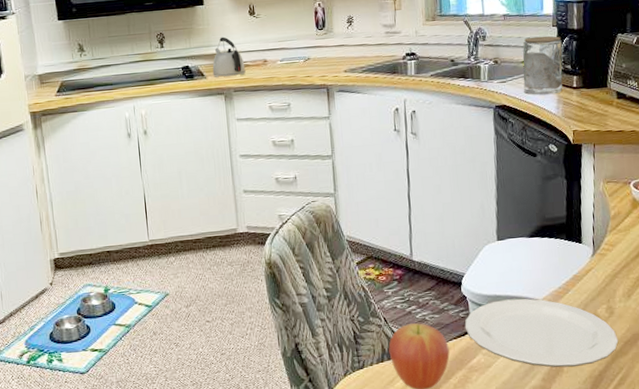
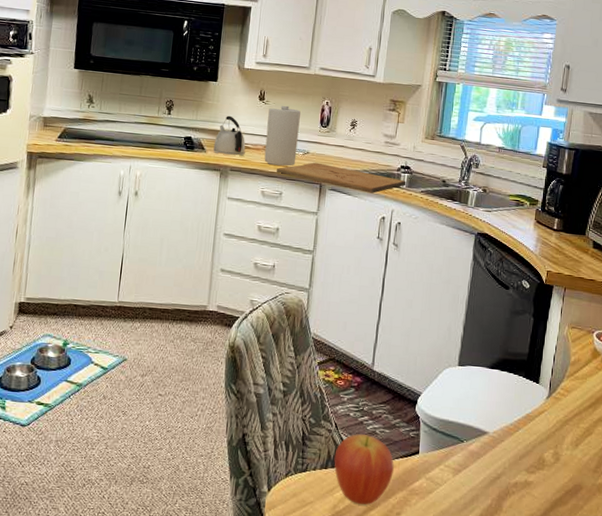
paper towel holder: none [261,15,299,78] -> present [264,105,301,167]
cutting board: none [280,66,414,88] -> present [276,162,406,194]
plate: present [464,298,619,368] -> none [412,426,560,508]
jar: present [522,36,563,96] -> none [506,173,549,233]

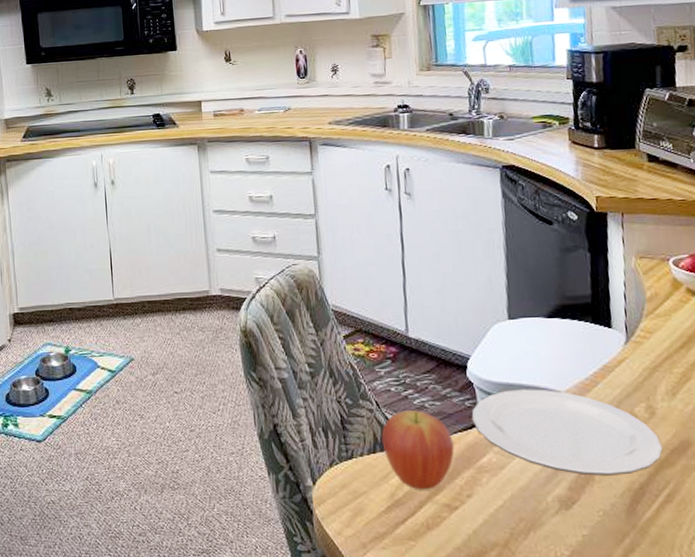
kettle: present [213,115,246,157] -> none [185,84,221,128]
paper towel holder: present [264,105,301,167] -> none [238,62,278,129]
cutting board: present [276,162,406,194] -> none [258,117,407,142]
plate: none [412,426,560,508] -> present [471,389,663,476]

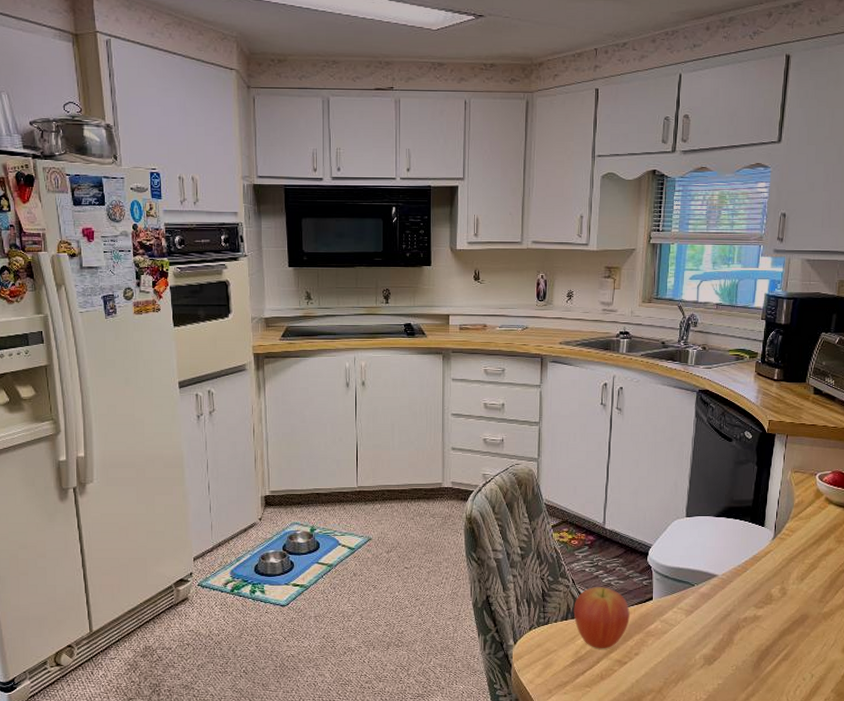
plate: present [471,389,663,476] -> none [646,572,788,640]

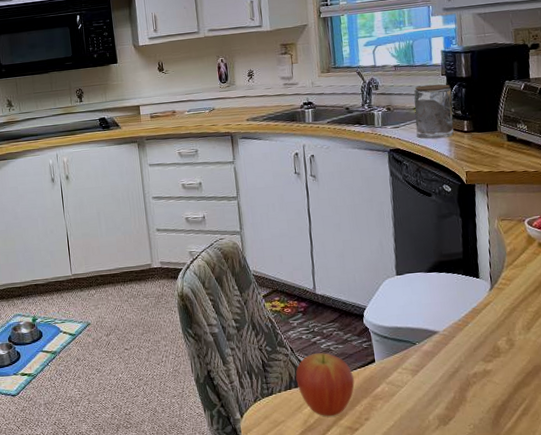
jar: none [726,328,768,384] -> present [413,84,454,139]

